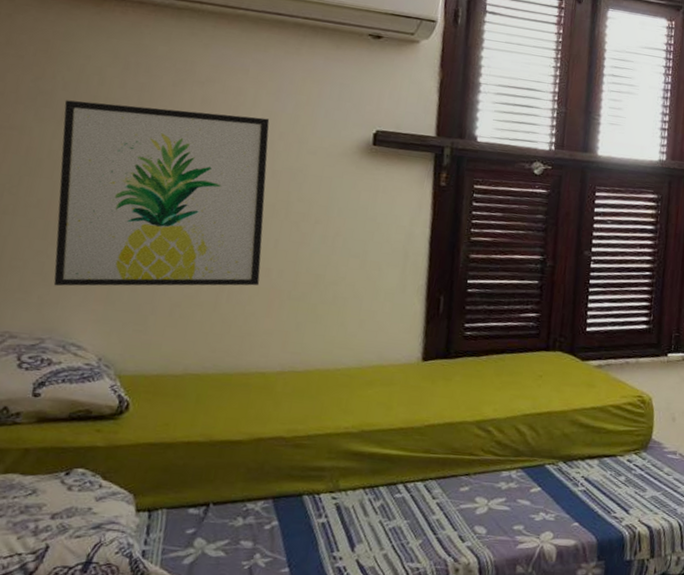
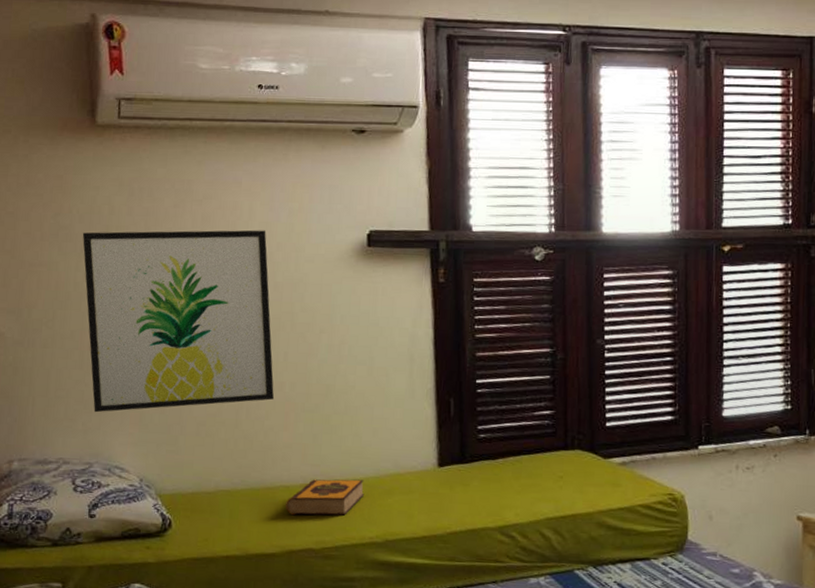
hardback book: none [259,367,346,405] -> present [286,479,365,516]

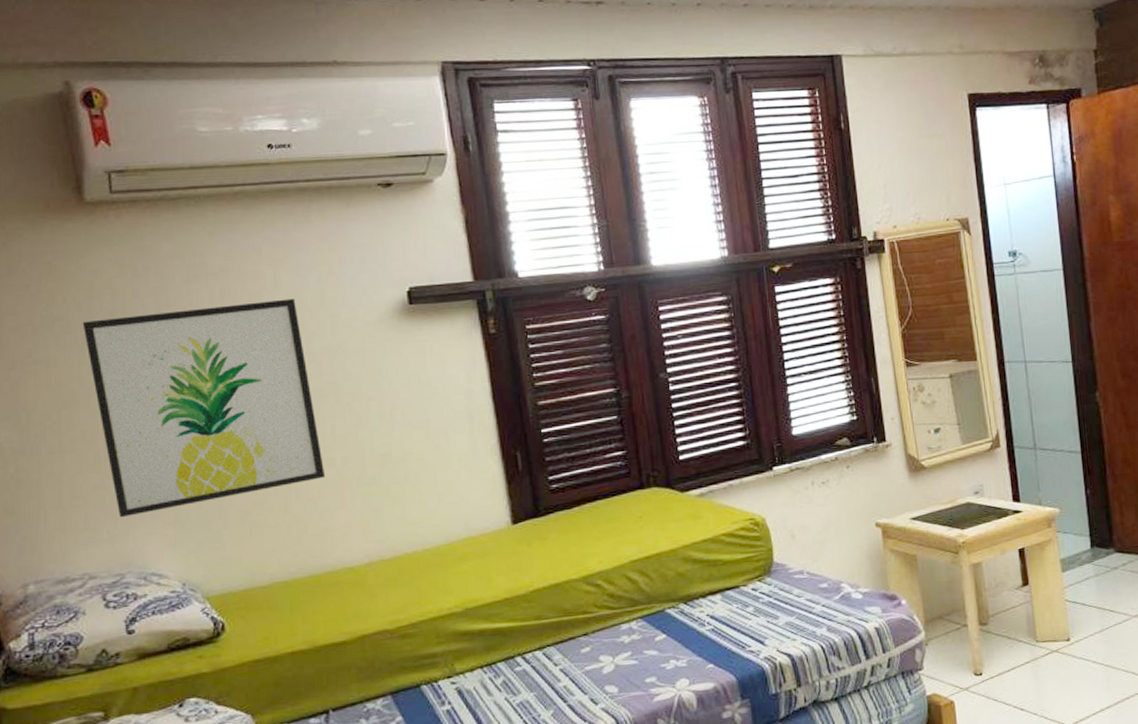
hardback book: present [286,479,365,516] -> none [352,549,437,598]

